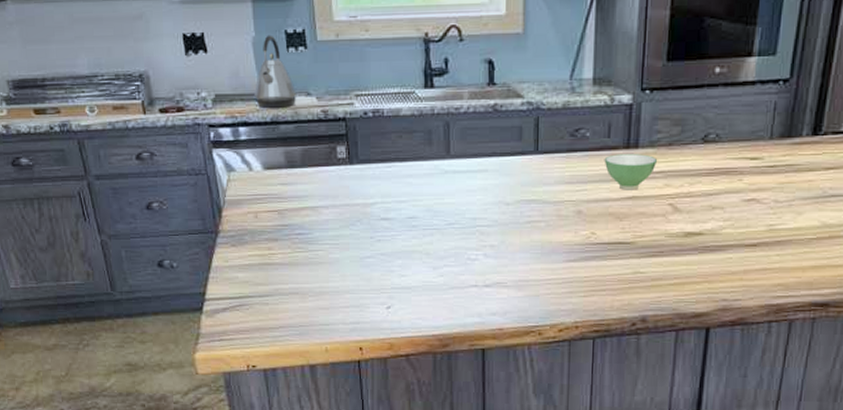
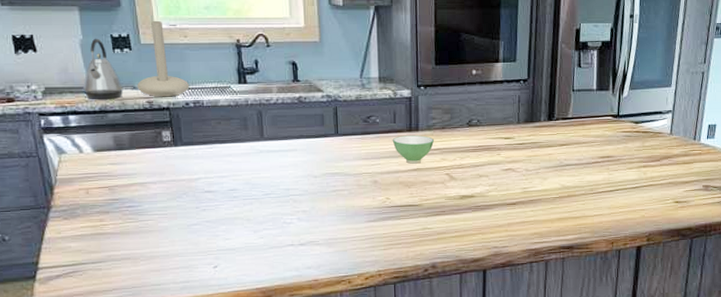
paper towel holder: none [311,12,369,105] -> present [137,21,190,97]

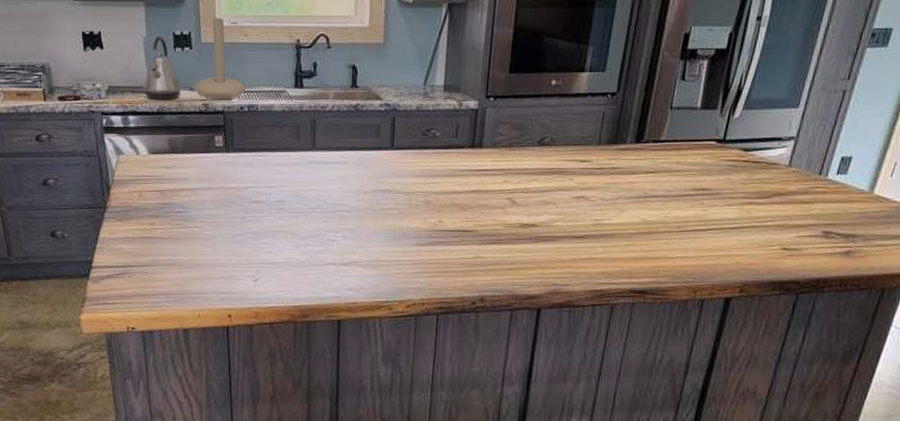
bowl: present [392,135,435,164] -> none [451,152,499,185]

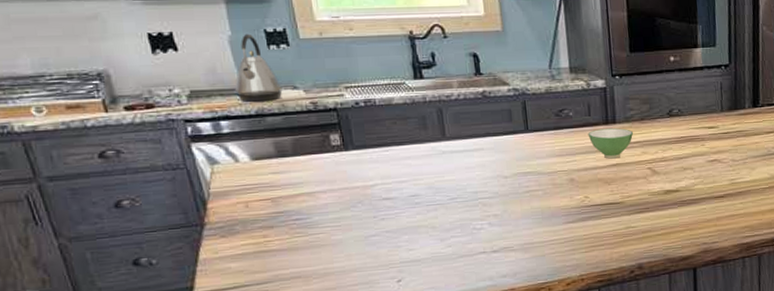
paper towel holder: present [194,19,246,100] -> none [298,13,359,97]
bowl: none [451,152,499,185] -> present [587,128,634,159]

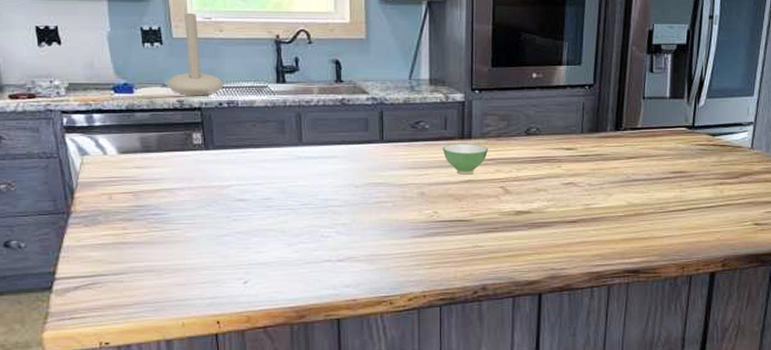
kettle: present [235,33,283,103] -> none [109,31,153,98]
paper towel holder: none [298,13,359,97] -> present [167,14,224,96]

